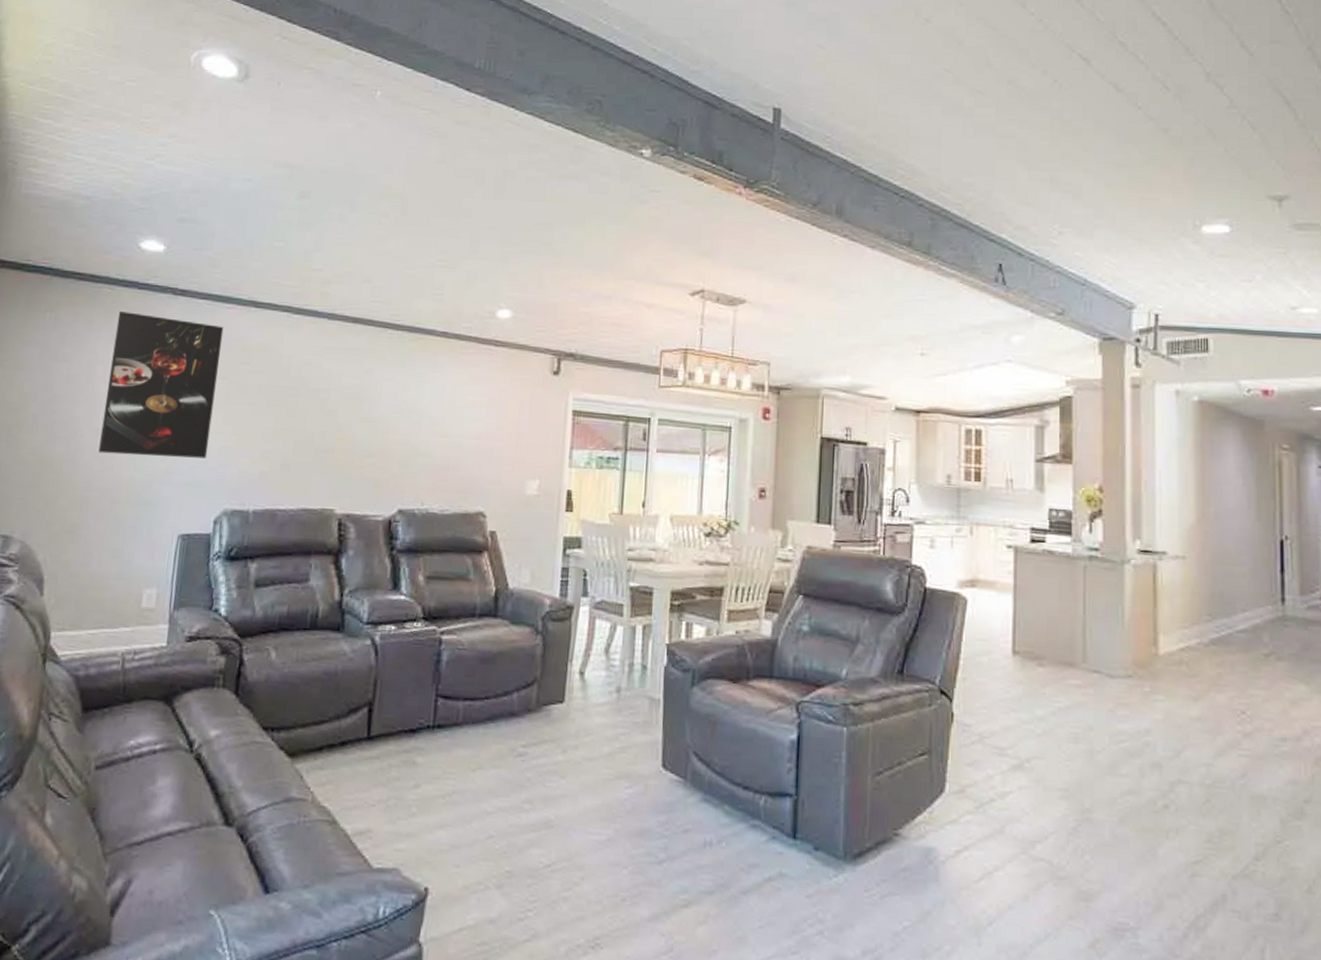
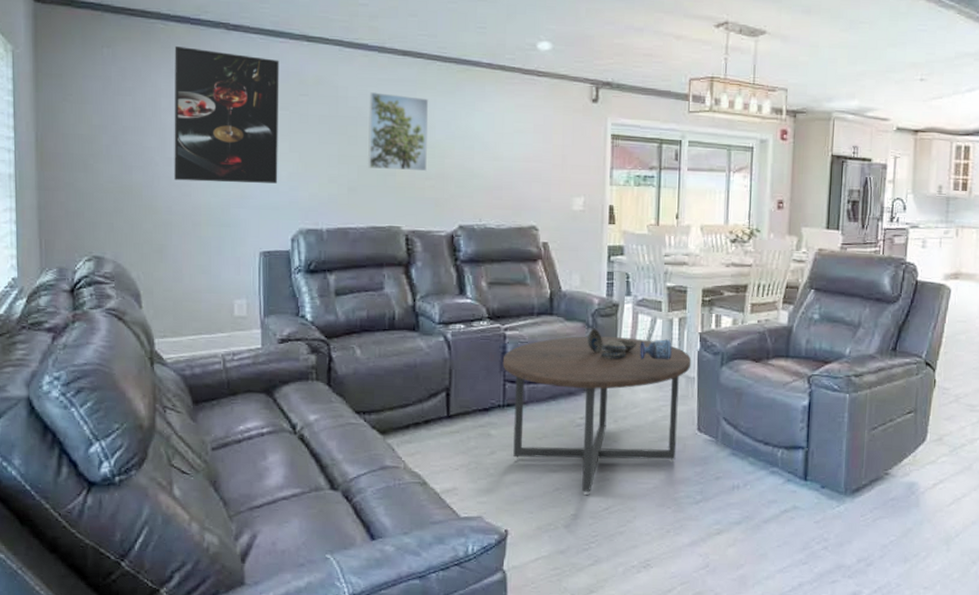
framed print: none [304,361,377,448] -> present [367,92,429,172]
coffee table: none [435,644,657,847] -> present [502,336,692,496]
decorative bowl: none [534,636,592,674] -> present [586,329,636,360]
vase: none [596,650,634,677] -> present [640,339,672,360]

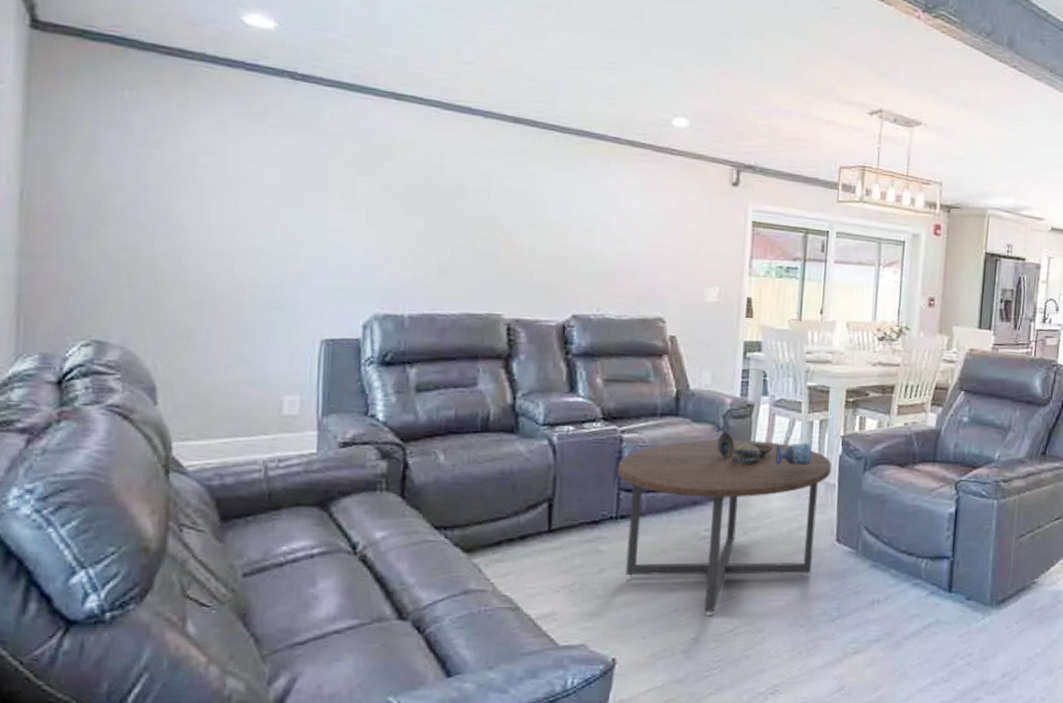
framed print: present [174,45,279,184] -> none [212,93,359,260]
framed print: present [367,92,429,172] -> none [464,161,543,254]

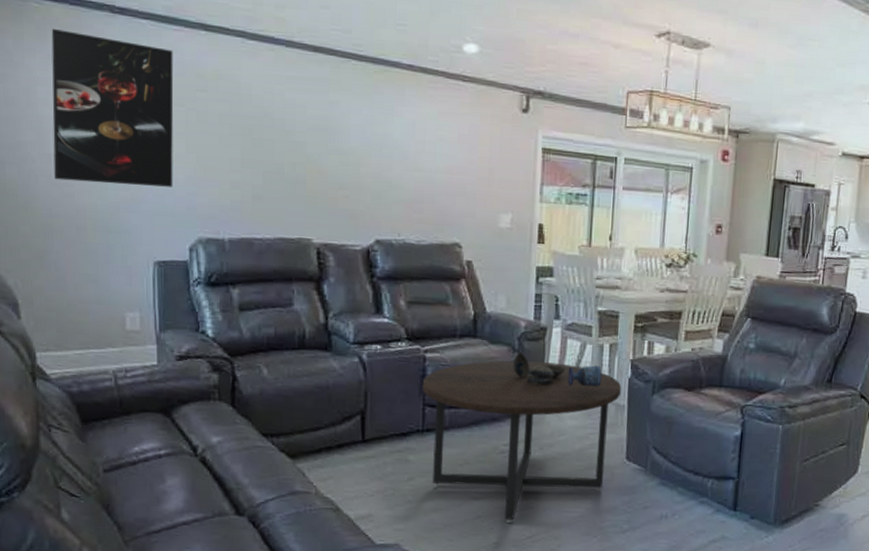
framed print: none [212,93,359,260] -> present [51,28,174,187]

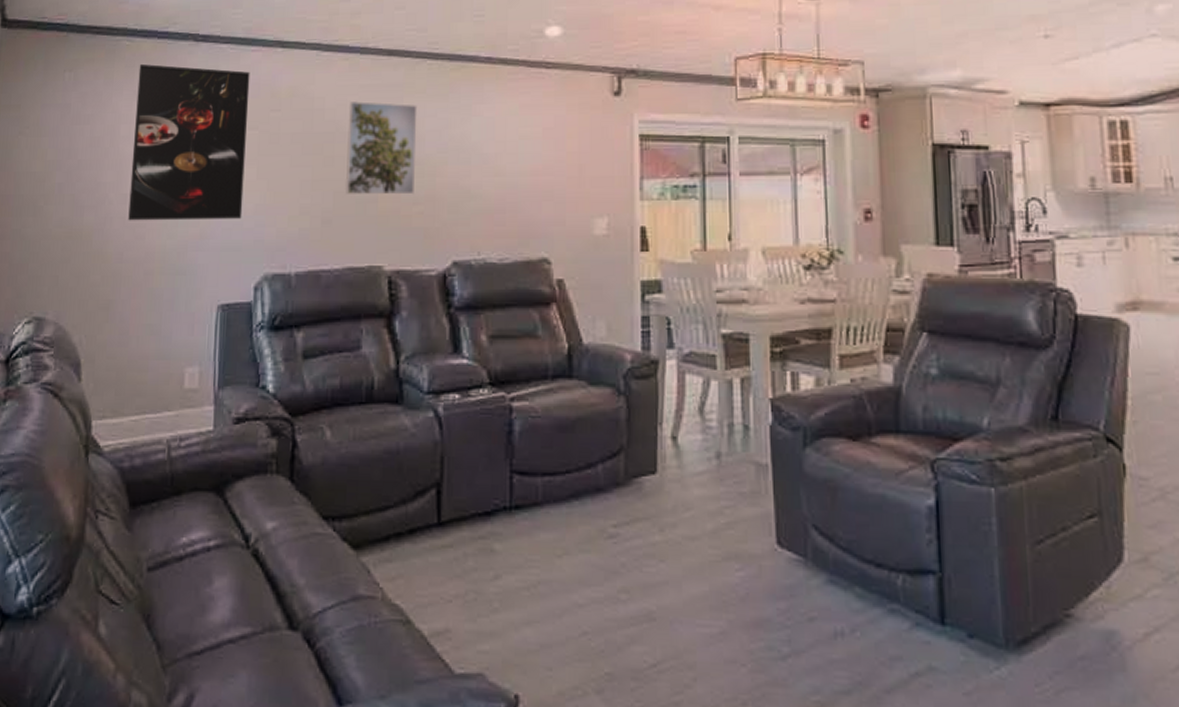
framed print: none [274,91,343,180] -> present [345,101,418,195]
coffee table: present [422,360,622,524] -> none [508,406,762,644]
decorative bowl: present [512,353,565,385] -> none [617,397,685,440]
vase: present [568,365,602,387] -> none [689,409,734,440]

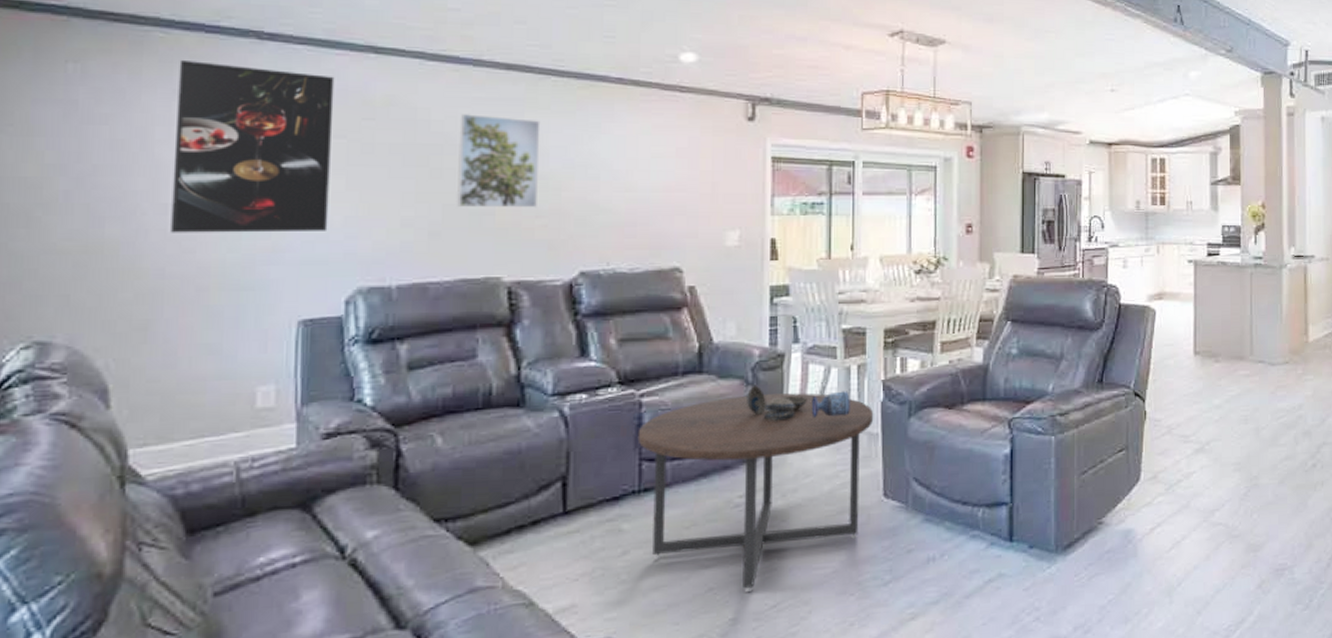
coffee table: none [508,406,762,644] -> present [637,393,874,593]
decorative bowl: none [617,397,685,440] -> present [745,386,807,421]
vase: none [689,409,734,440] -> present [811,391,850,419]

